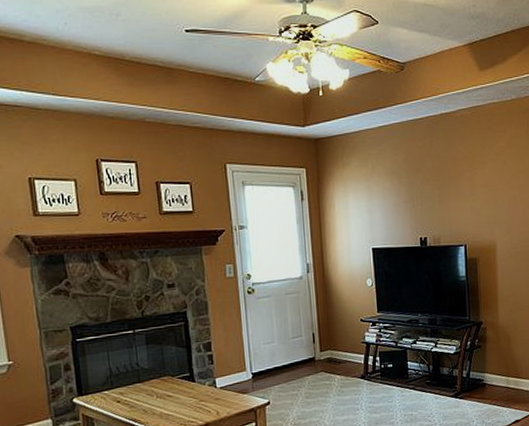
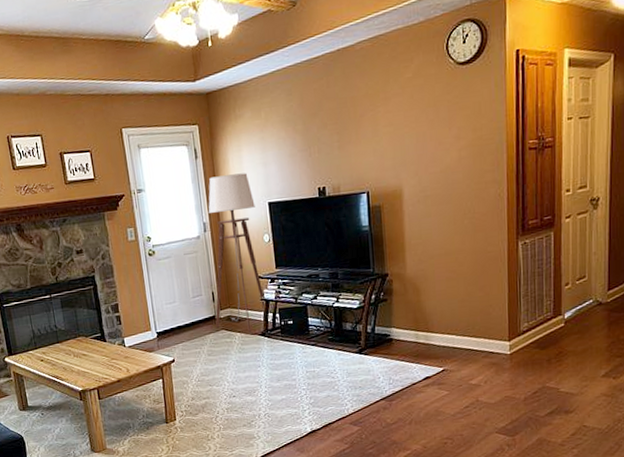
floor lamp: none [312,218,367,376] -> present [208,173,267,333]

